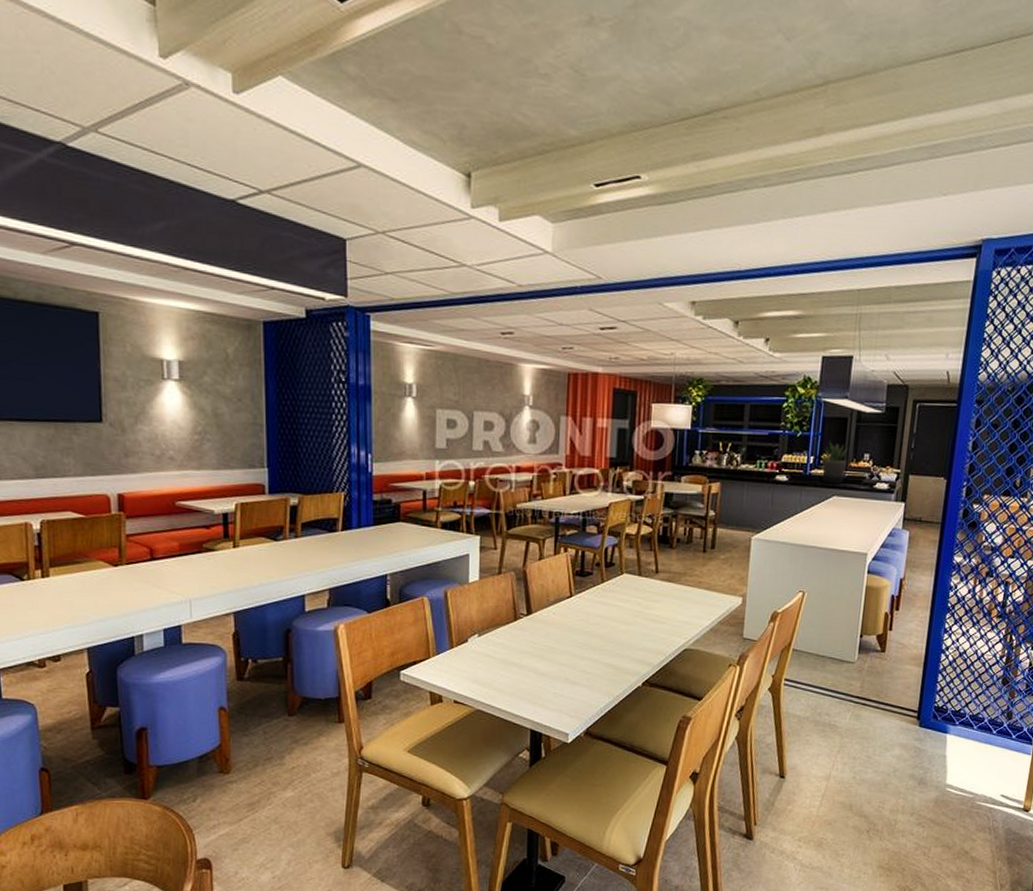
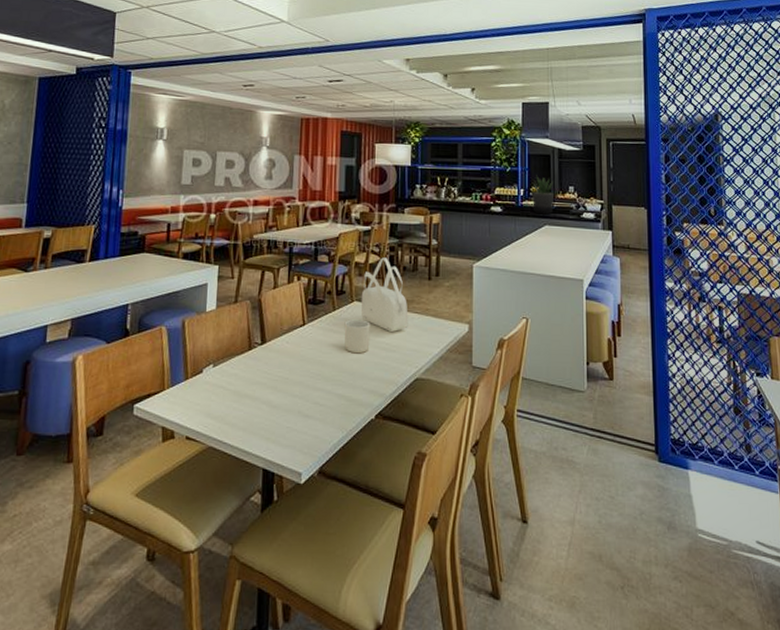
mug: none [612,591,640,625] -> present [344,319,370,354]
handbag: none [631,529,680,605] -> present [361,257,408,333]

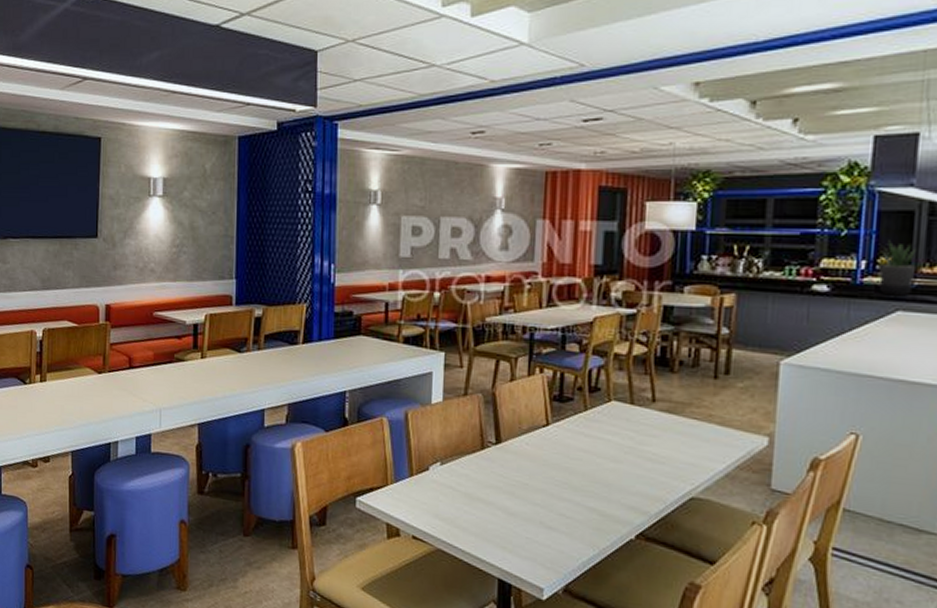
mug: present [344,319,370,354] -> none [597,422,633,463]
handbag: present [361,257,408,333] -> none [620,348,684,441]

